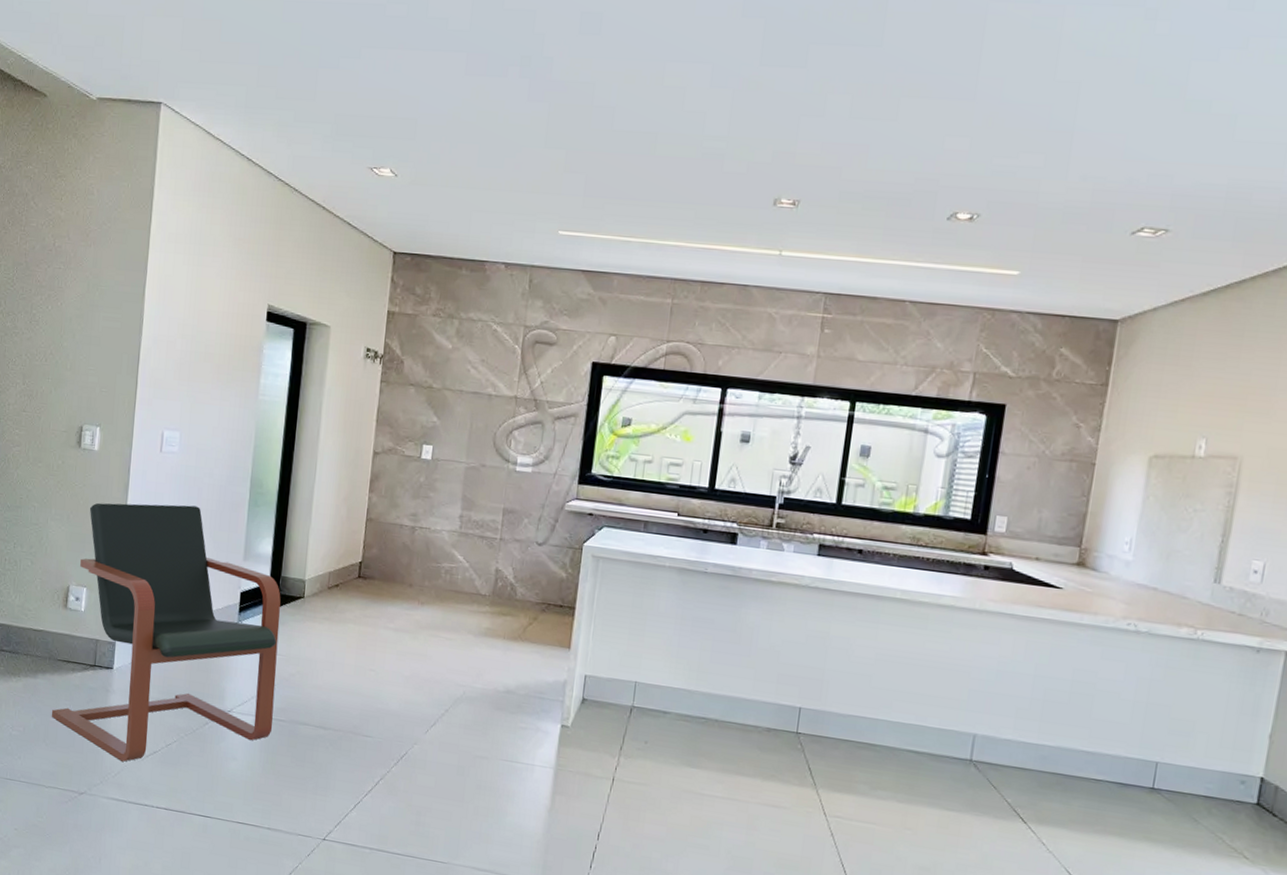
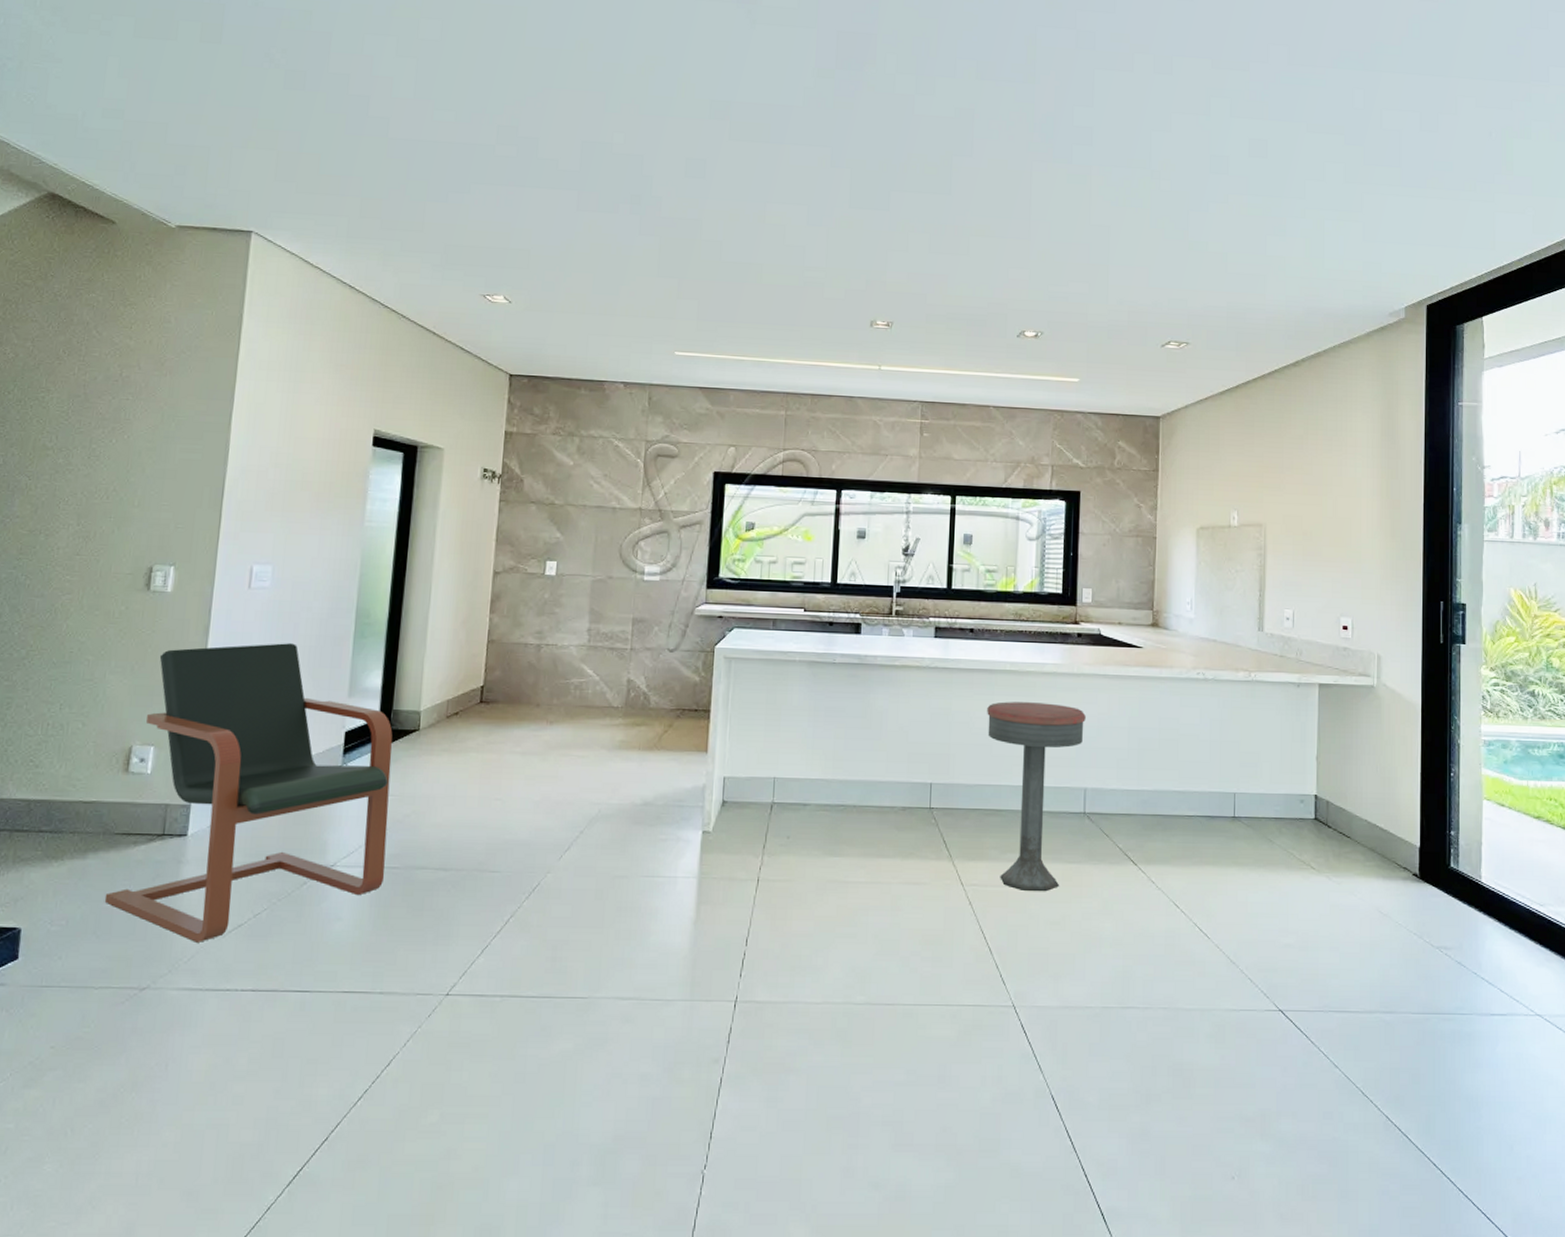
bar stool: none [867,631,984,835] -> present [987,701,1086,891]

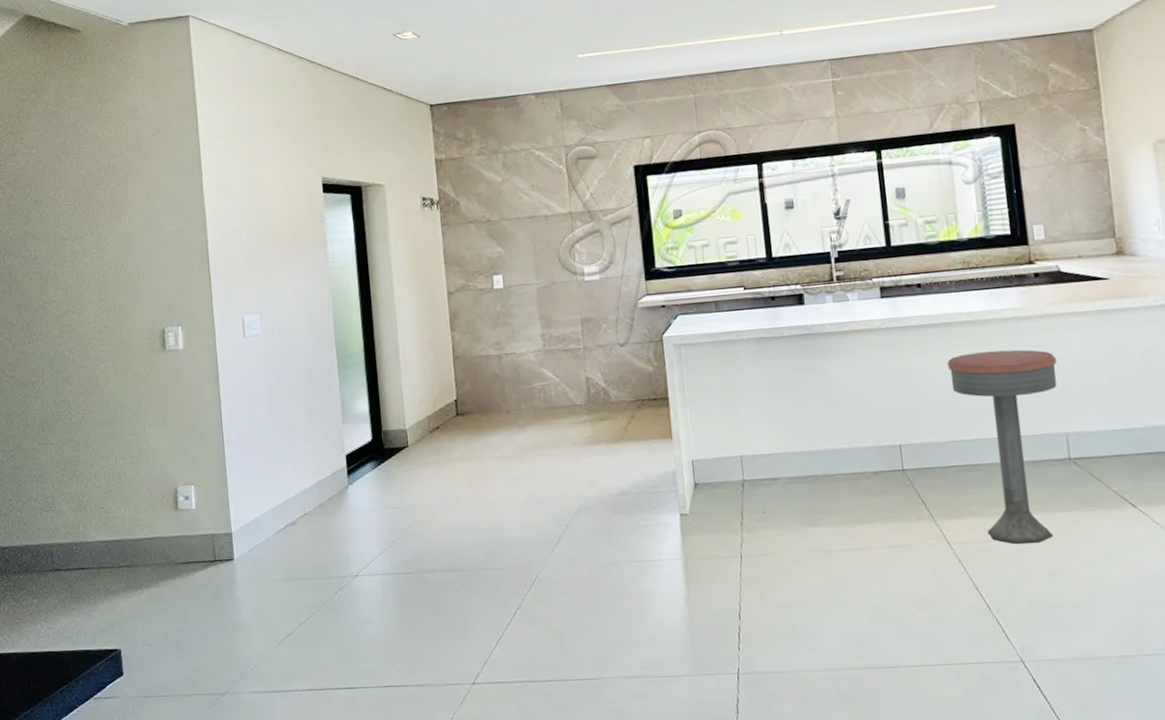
armchair: present [104,643,393,942] -> none [179,381,402,651]

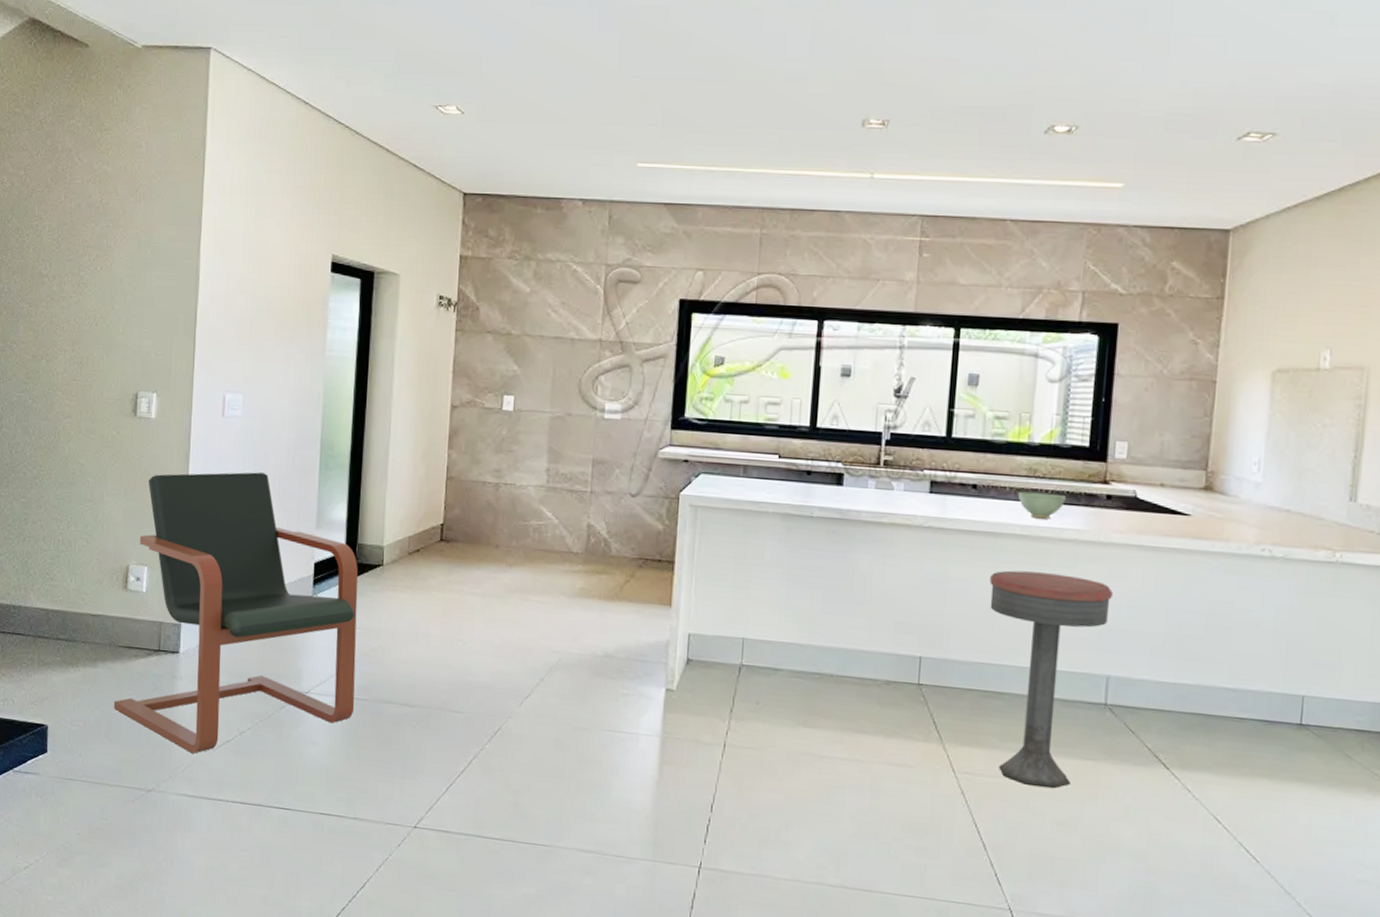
armchair: none [179,381,402,651] -> present [113,472,358,754]
bowl: none [957,280,1000,305] -> present [1017,491,1066,519]

